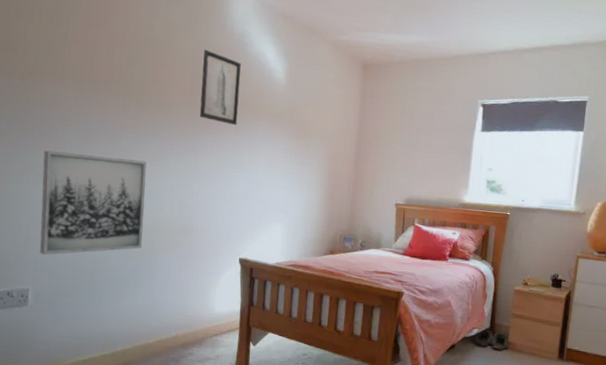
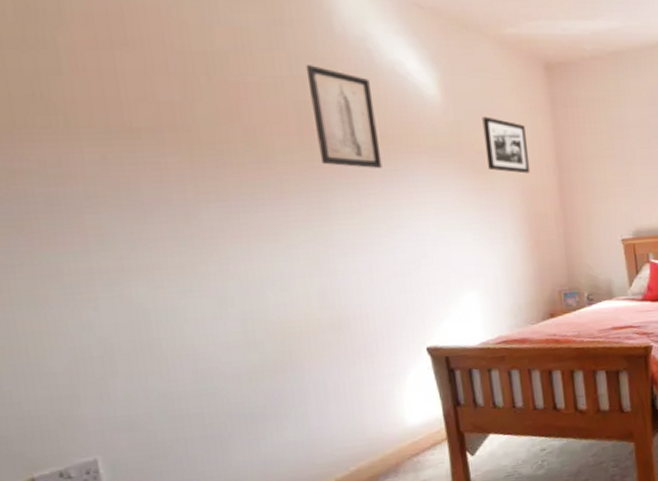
wall art: present [39,150,147,255] -> none [66,239,275,405]
picture frame: none [308,97,340,143] -> present [482,116,531,174]

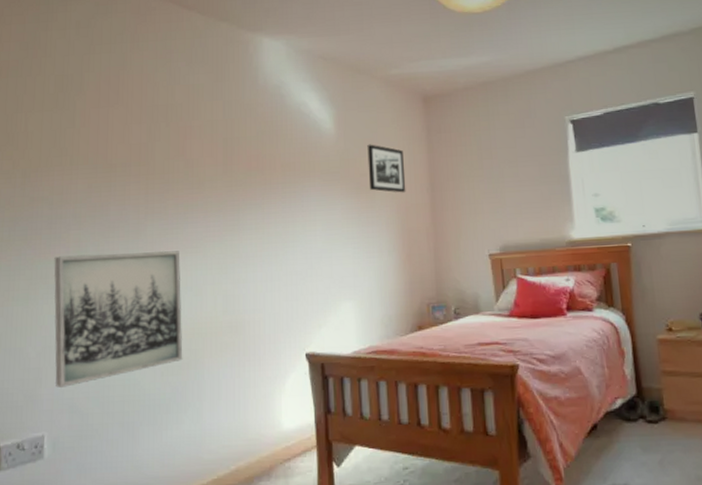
wall art: none [66,239,275,405] -> present [53,251,183,388]
wall art: present [305,65,383,169] -> none [235,110,284,192]

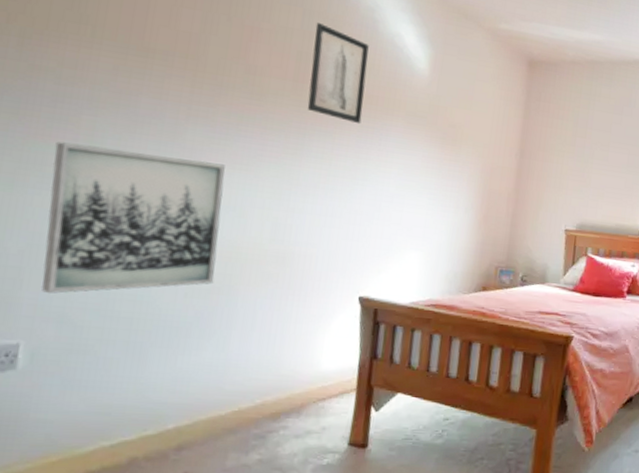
wall art: none [235,110,284,192] -> present [307,23,369,125]
picture frame: present [367,144,406,193] -> none [457,95,498,153]

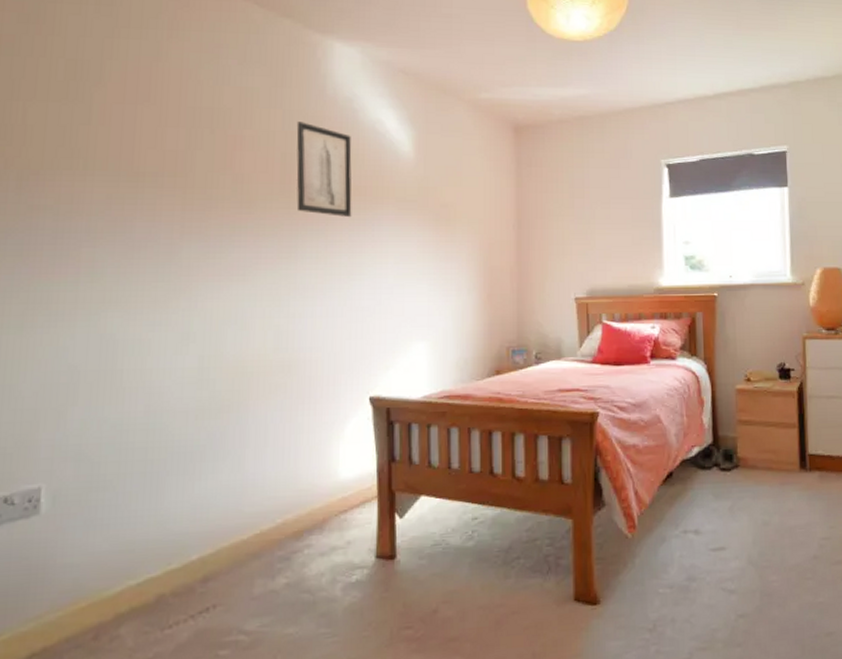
wall art: present [40,141,225,294] -> none [56,277,223,432]

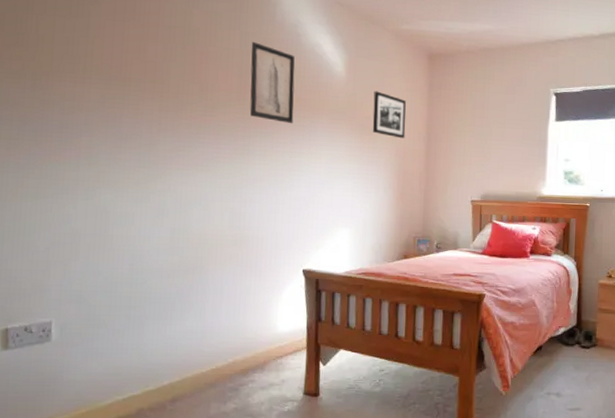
picture frame: none [449,172,491,228] -> present [372,91,406,139]

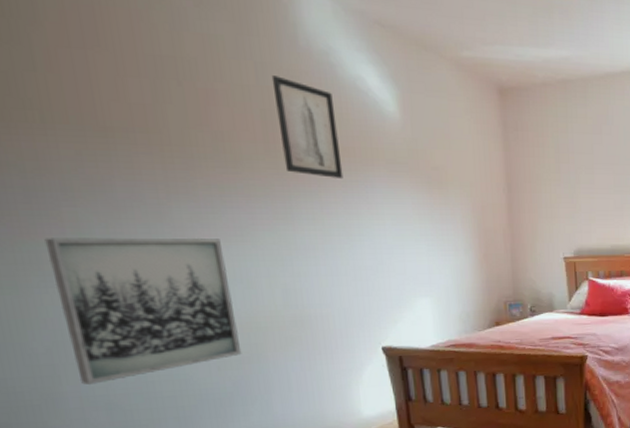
wall art: none [63,160,190,280] -> present [44,238,242,385]
picture frame: present [372,91,406,139] -> none [438,135,482,191]

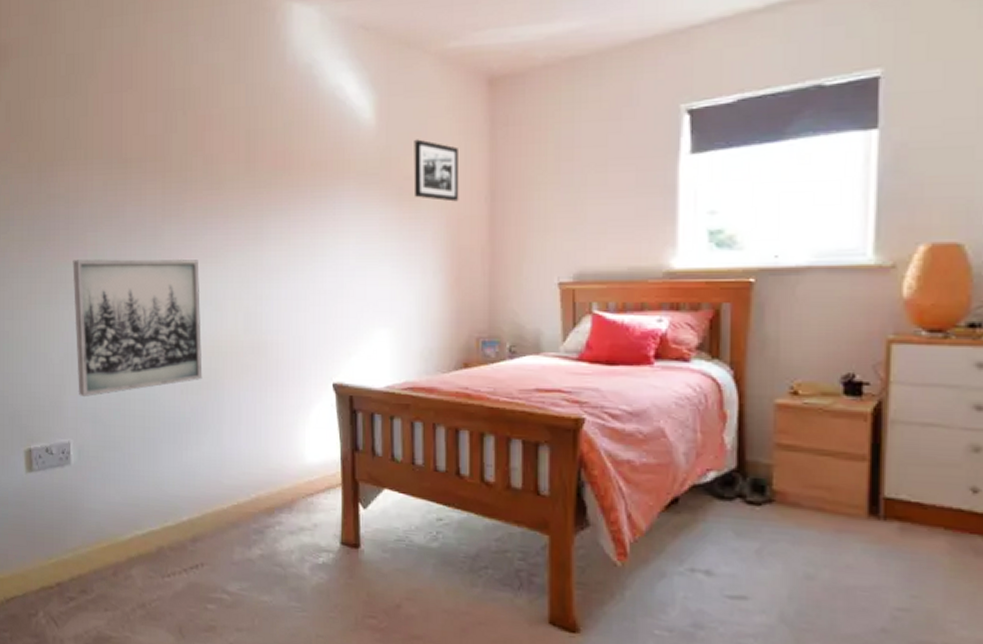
wall art: present [271,75,344,180] -> none [259,95,313,196]
picture frame: none [438,135,482,191] -> present [414,139,459,202]

